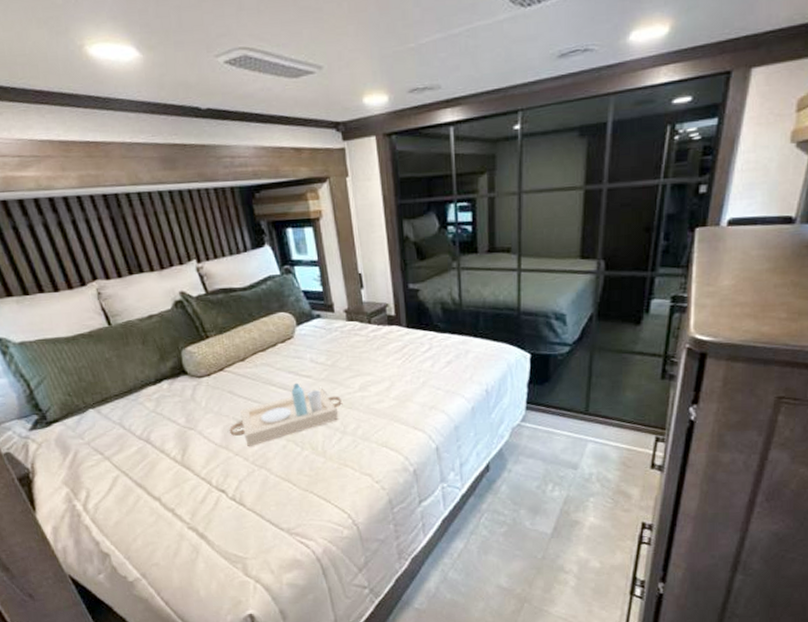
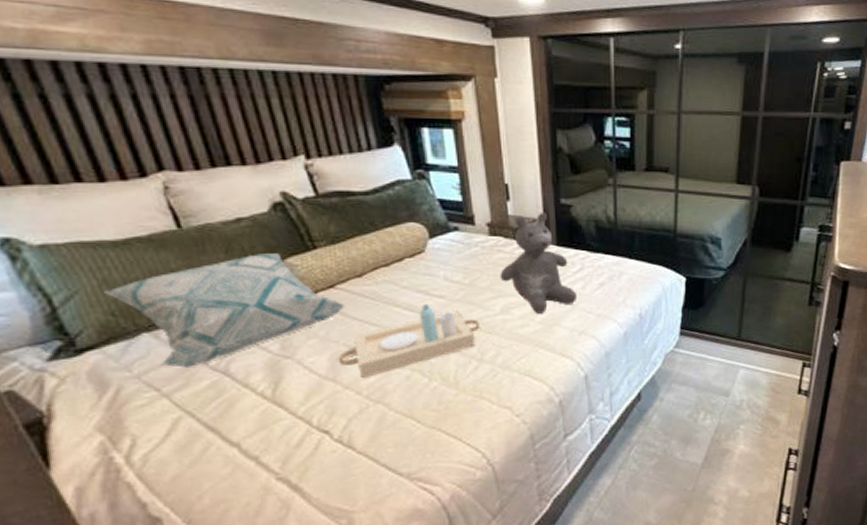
decorative pillow: none [62,343,233,437] -> present [104,253,346,368]
teddy bear: none [357,298,427,391] -> present [500,213,578,314]

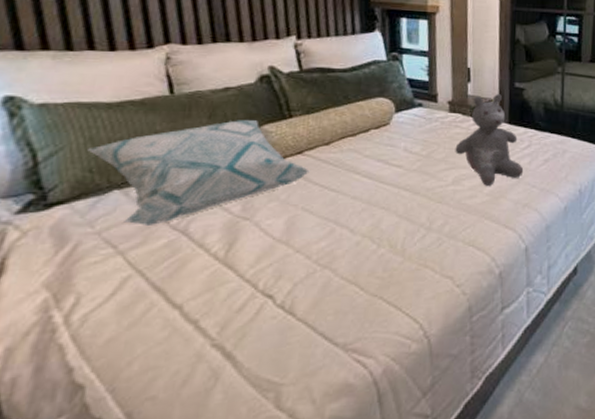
serving tray: present [339,303,480,378] -> none [295,172,432,242]

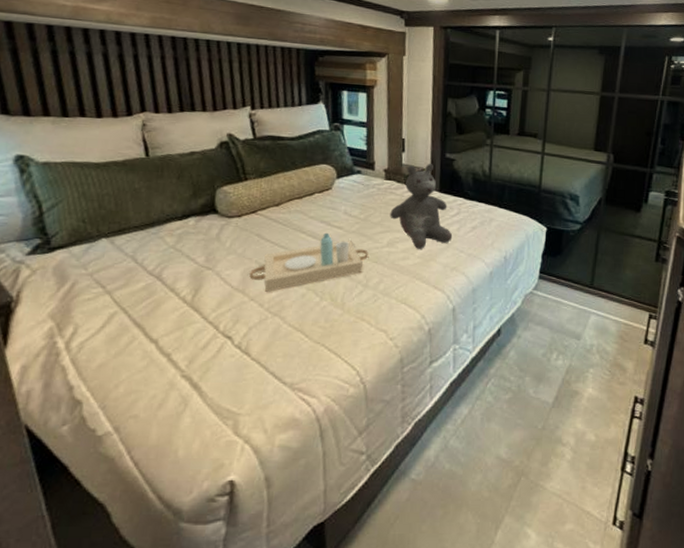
decorative pillow: present [87,120,310,225] -> none [81,181,262,270]
serving tray: none [295,172,432,242] -> present [249,232,368,292]

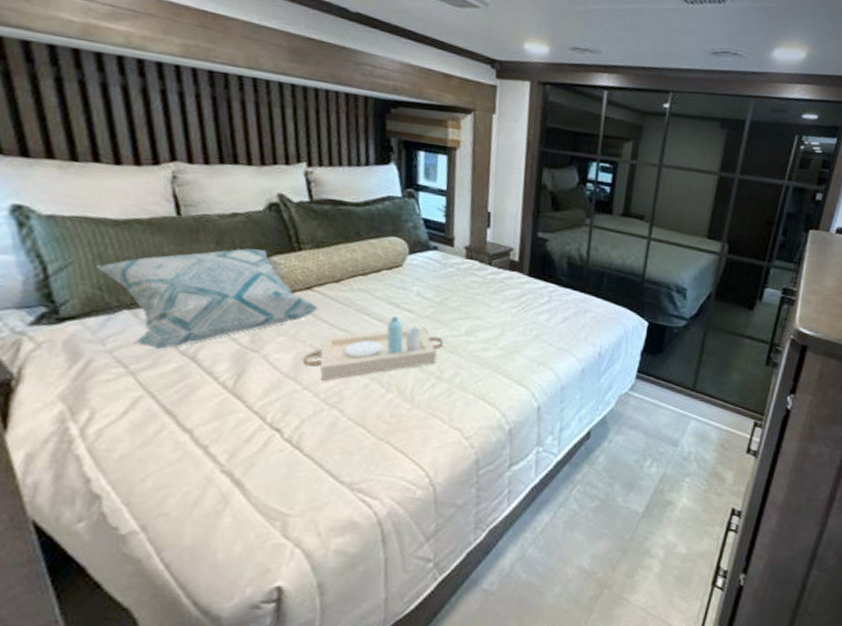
decorative pillow: none [81,181,262,270] -> present [96,248,319,349]
teddy bear: present [390,164,453,249] -> none [470,243,542,340]

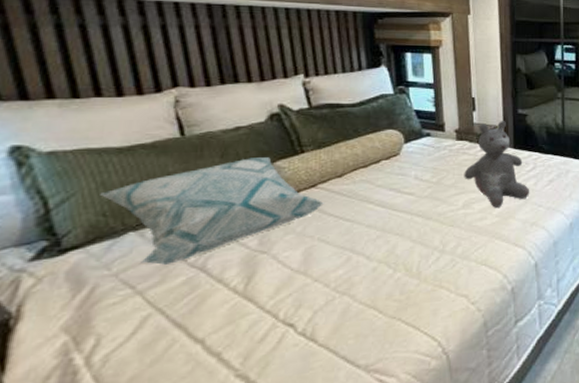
serving tray: present [303,316,443,381] -> none [312,200,443,270]
teddy bear: none [470,243,542,340] -> present [464,121,530,208]

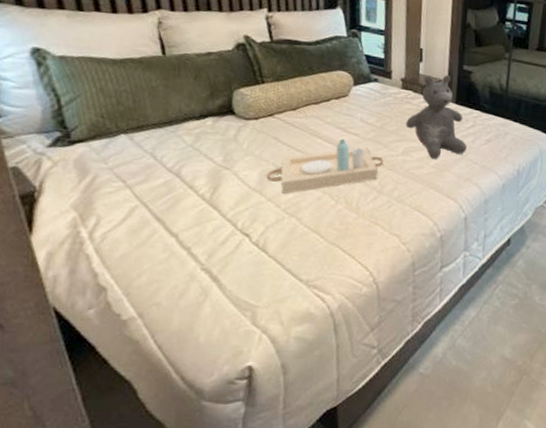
decorative pillow: present [100,157,324,265] -> none [99,82,279,167]
serving tray: none [312,200,443,270] -> present [267,138,384,194]

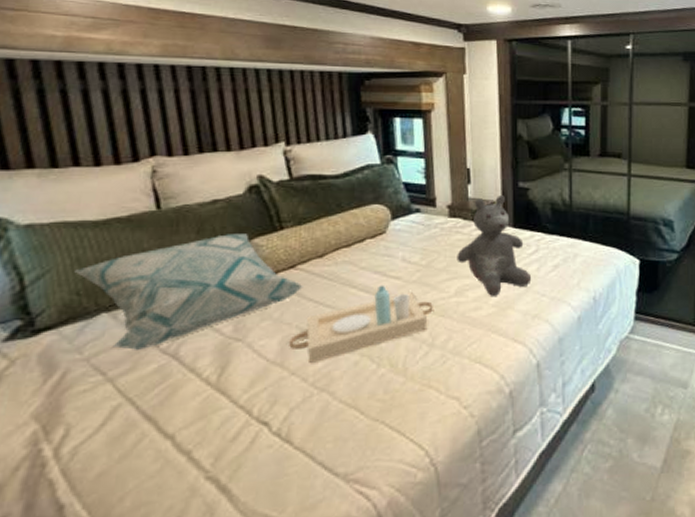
decorative pillow: none [99,82,279,167] -> present [74,234,303,350]

